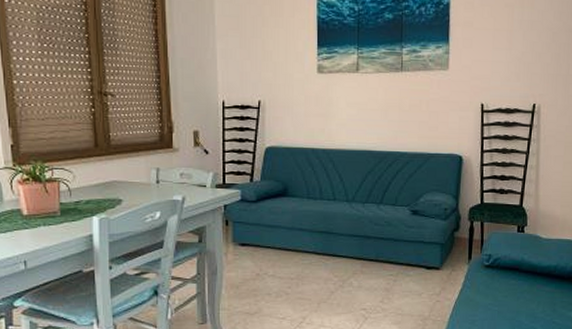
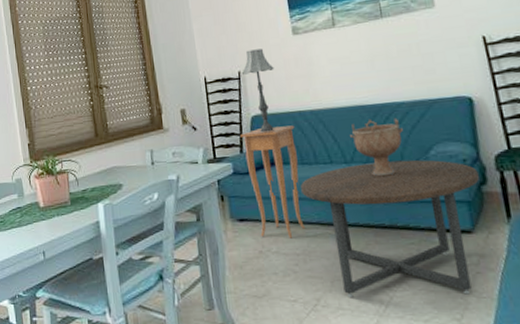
side table: none [252,160,306,264] -> present [240,125,305,239]
table lamp: none [262,81,295,165] -> present [242,48,275,133]
coffee table: none [304,203,454,318] -> present [300,159,479,297]
decorative bowl: none [355,164,401,217] -> present [350,117,403,177]

